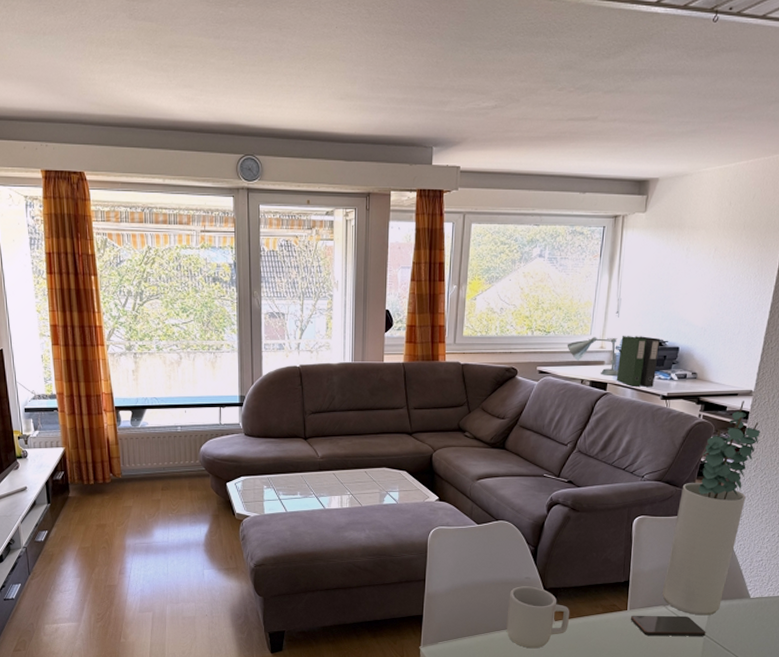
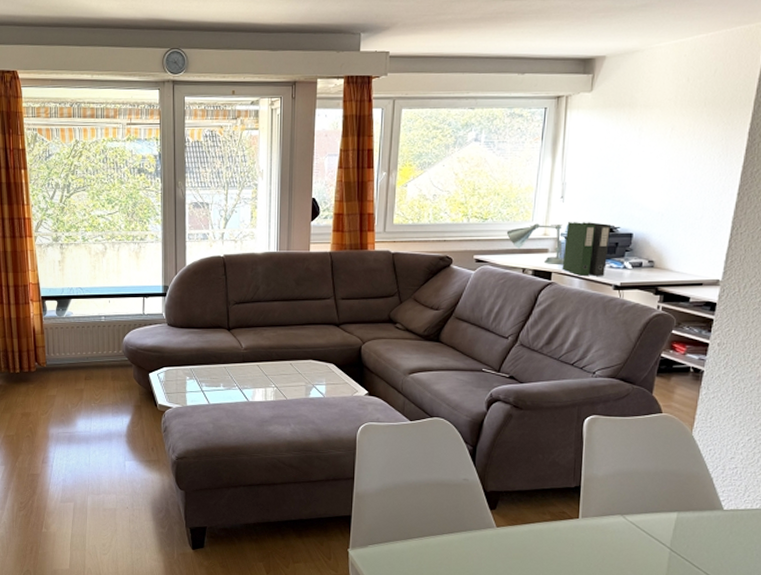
mug: present [506,586,570,649] -> none [442,488,514,557]
phone: present [630,615,706,636] -> none [582,524,672,551]
vase: present [662,401,760,616] -> none [618,291,730,528]

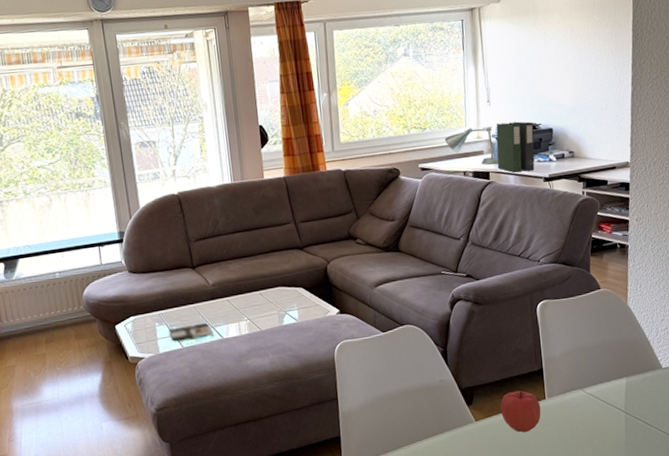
magazine: none [198,383,240,403] -> present [168,322,214,345]
fruit: none [526,504,572,549] -> present [500,390,541,433]

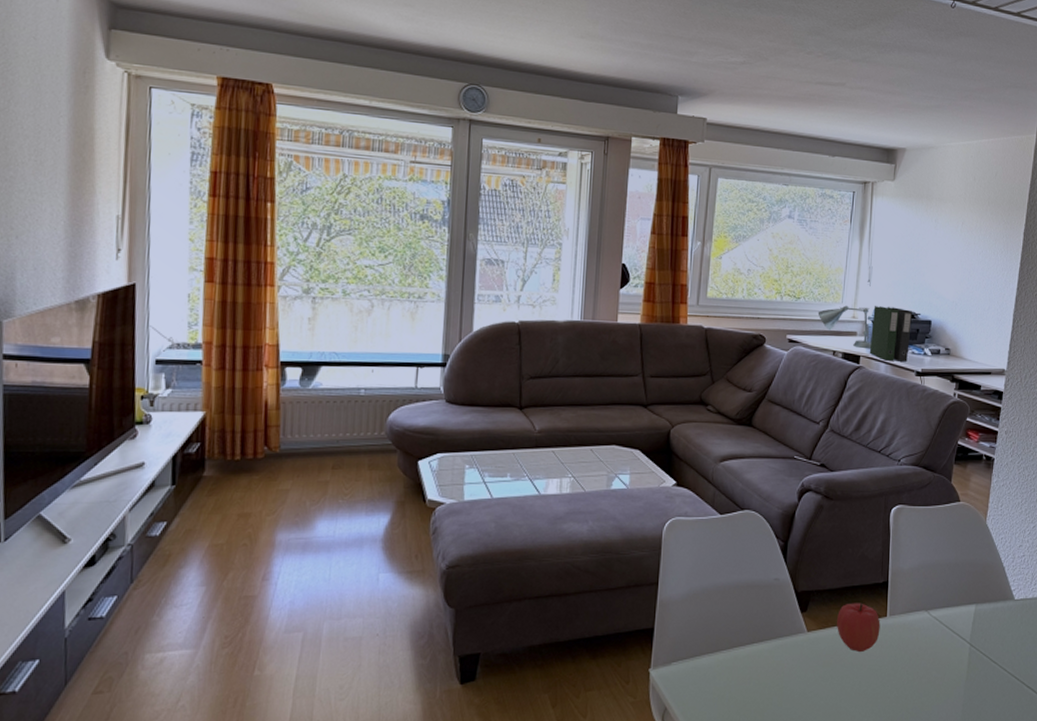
magazine: present [168,322,214,345] -> none [479,472,530,496]

